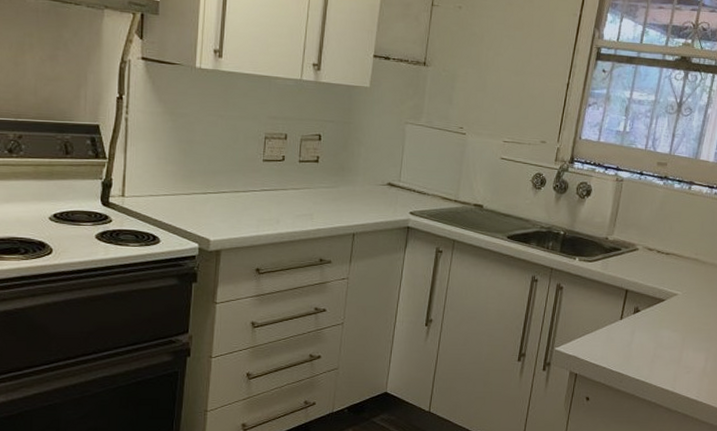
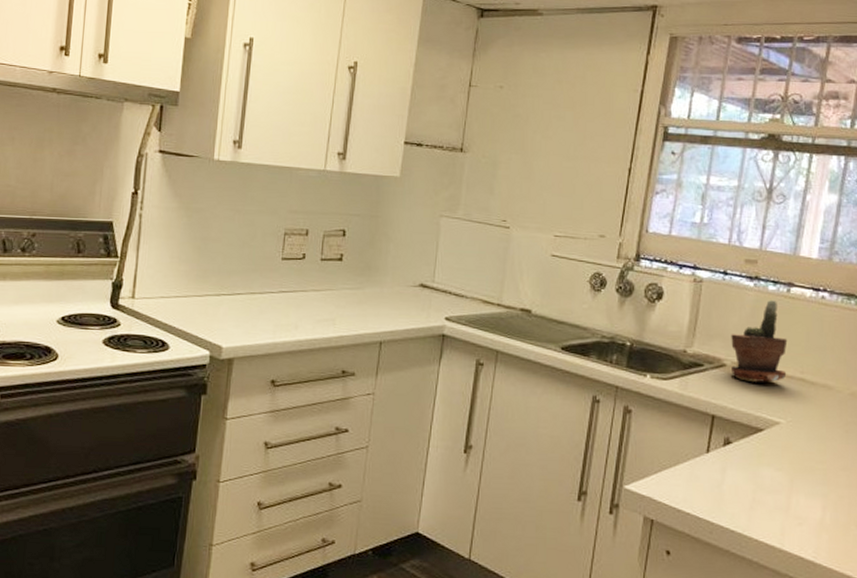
potted plant: none [642,195,687,262] -> present [731,299,788,382]

